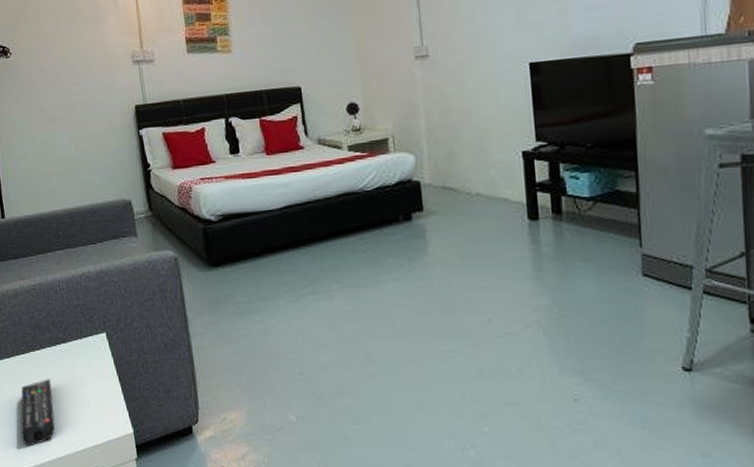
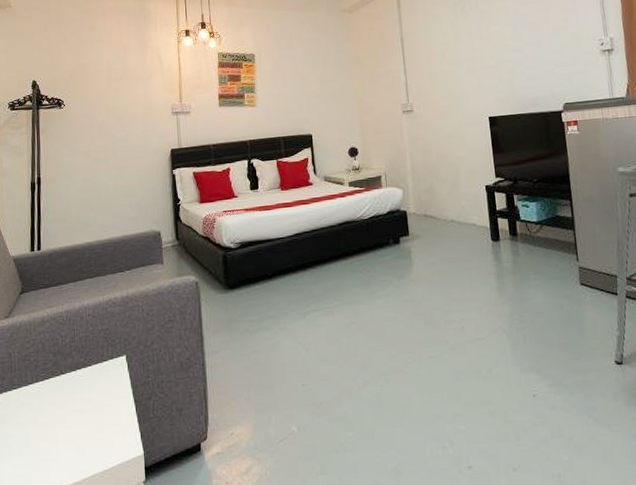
remote control: present [20,379,55,446] -> none [29,404,67,476]

